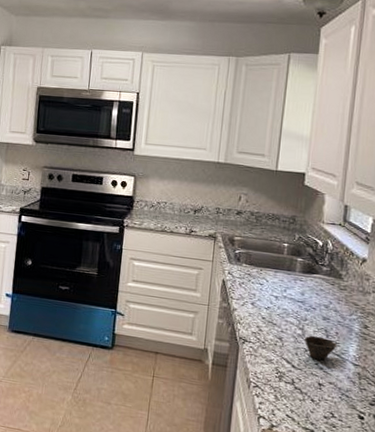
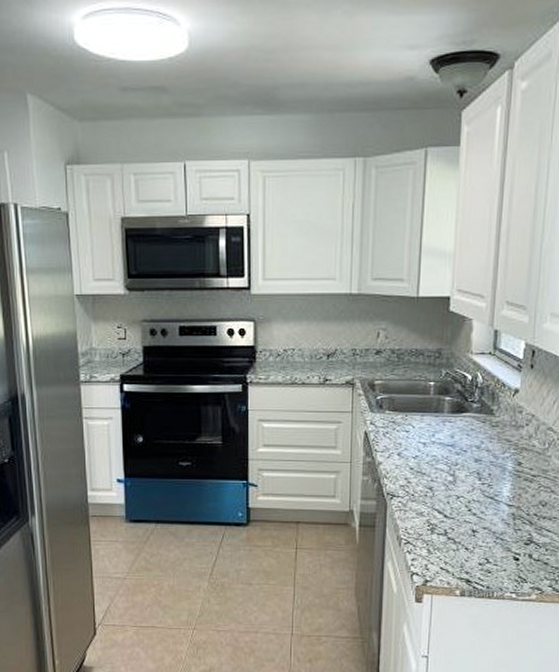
cup: present [304,335,337,361] -> none [455,480,490,506]

